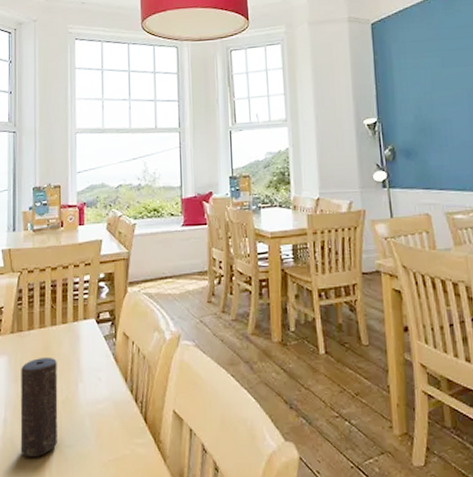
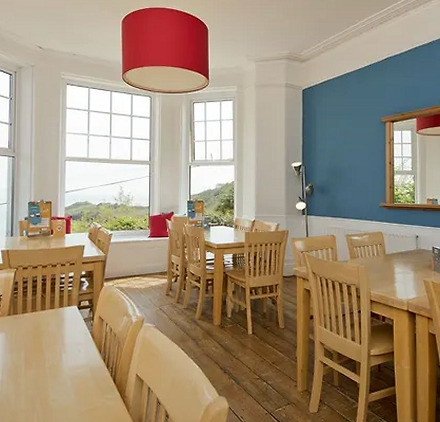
candle: present [20,356,58,457] -> none [14,334,45,408]

